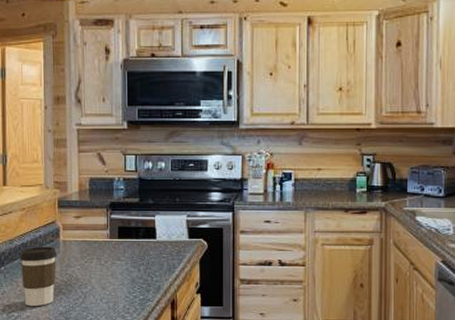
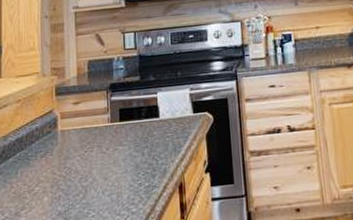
coffee cup: present [20,246,57,307] -> none [14,138,55,210]

